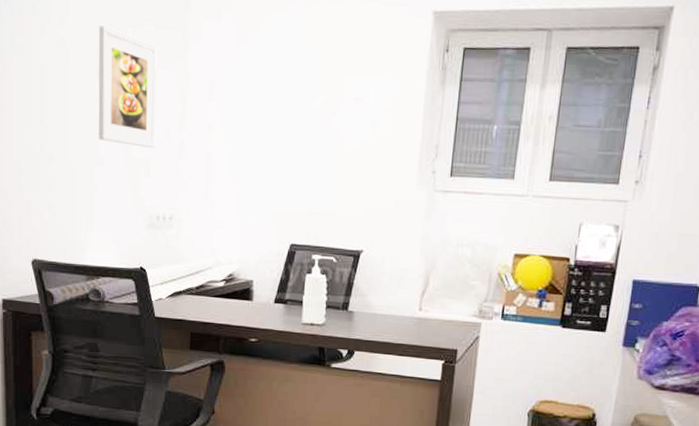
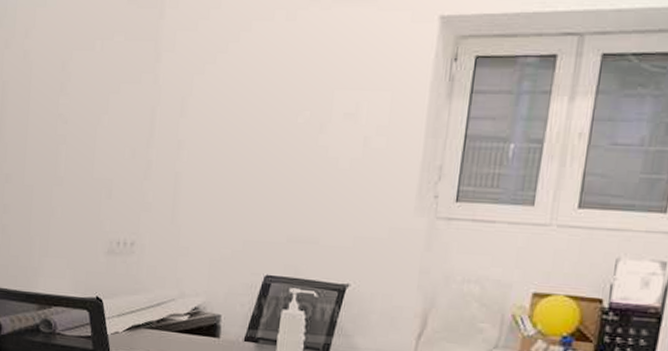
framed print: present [98,25,157,148] -> none [59,37,126,167]

